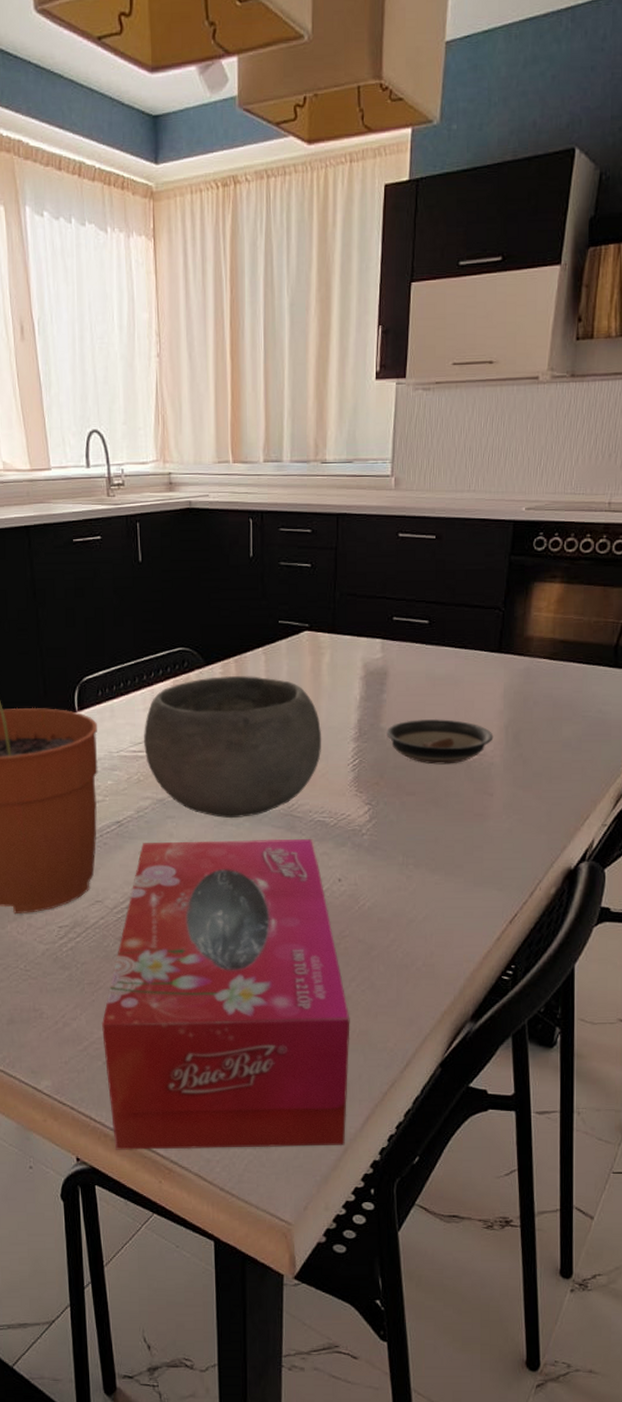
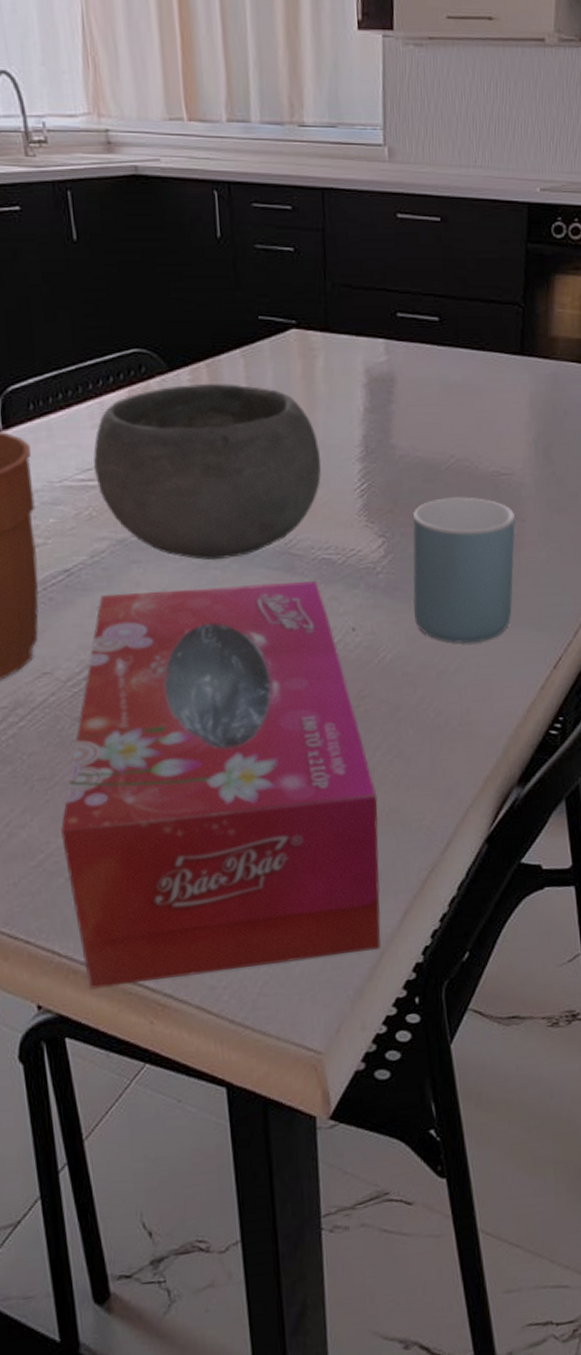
saucer: present [386,718,494,765] -> none [398,432,522,487]
mug: none [391,773,484,897] -> present [412,497,515,643]

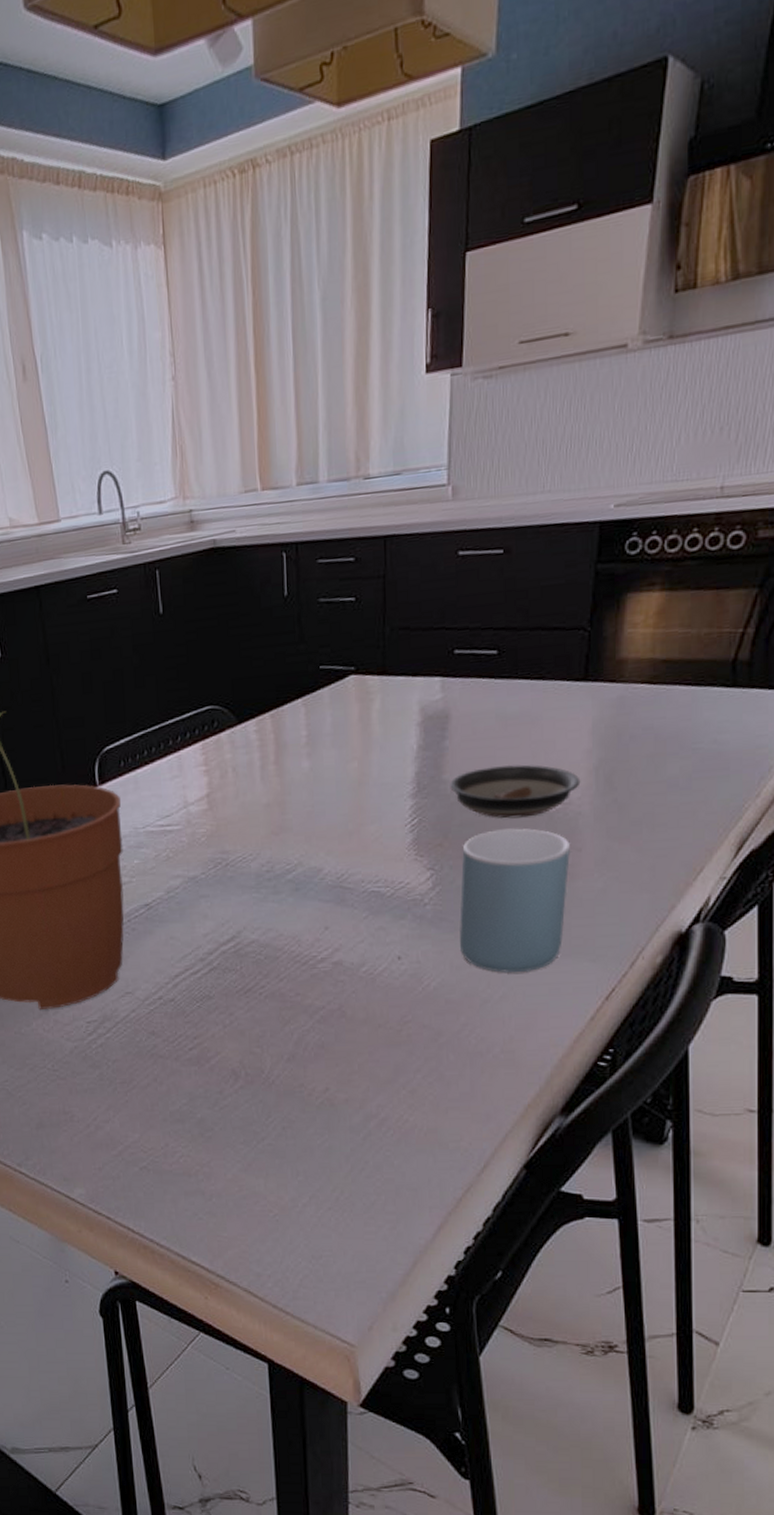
tissue box: present [61,581,381,989] -> none [137,913,417,1263]
bowl: present [93,384,322,561] -> none [171,731,374,895]
saucer: none [398,432,522,487] -> present [450,764,581,819]

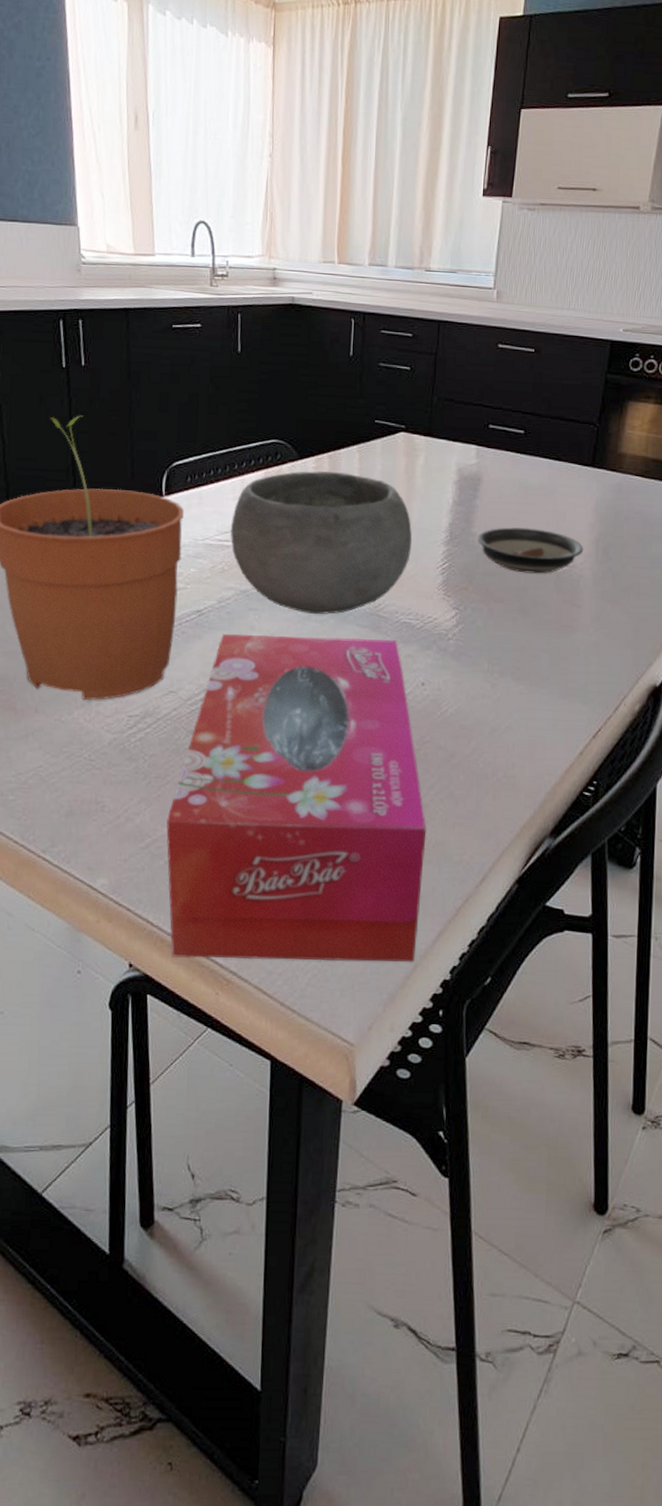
tissue box: none [137,913,417,1263] -> present [166,634,427,963]
bowl: none [171,731,374,895] -> present [231,471,413,615]
mug: present [460,828,570,973] -> none [476,581,572,708]

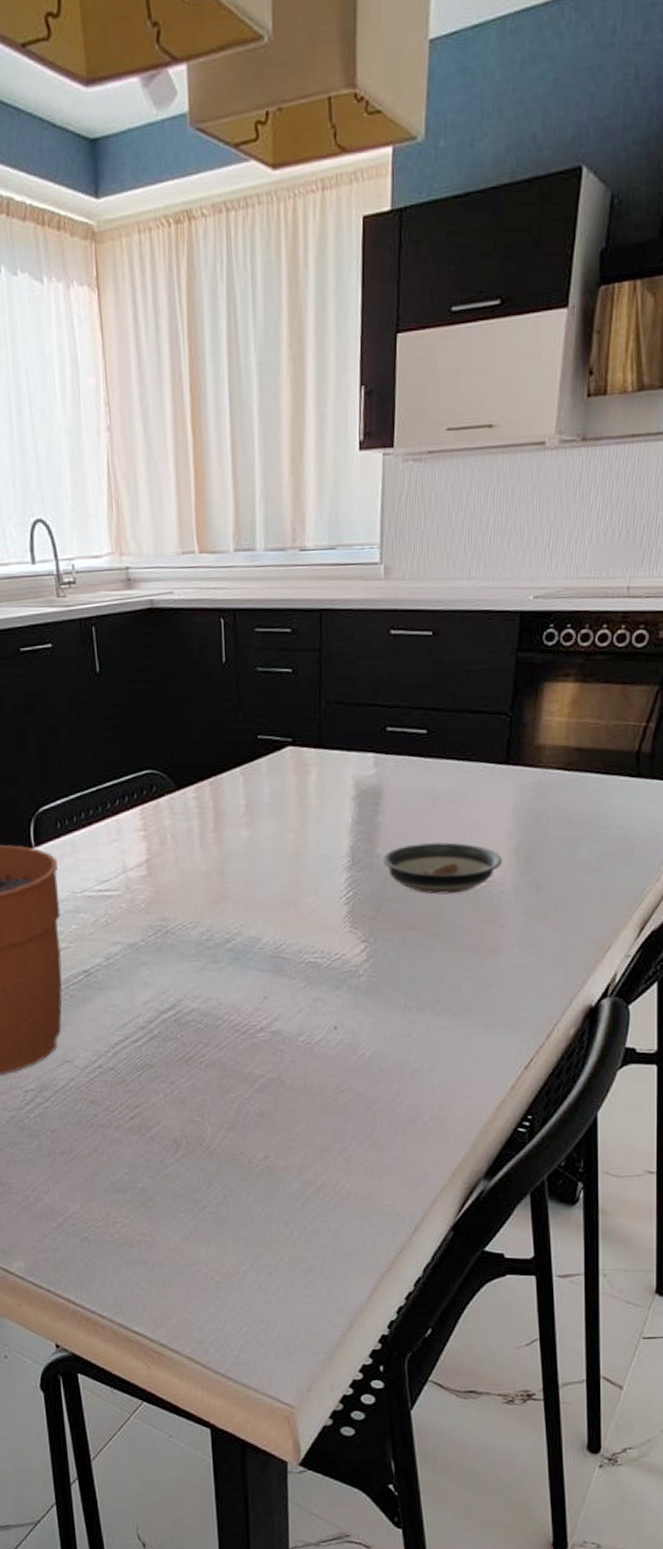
tissue box: present [166,634,427,963] -> none [77,983,352,1334]
bowl: present [231,471,413,615] -> none [110,800,311,963]

